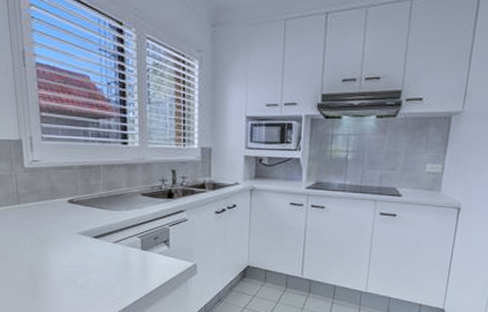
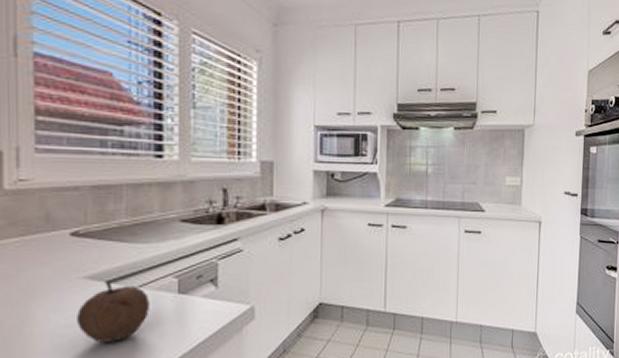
fruit: none [75,236,122,281] -> present [77,280,149,343]

